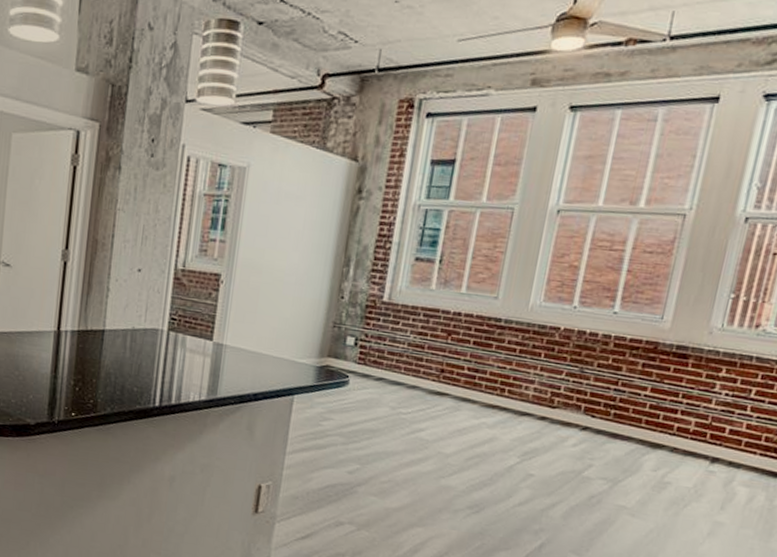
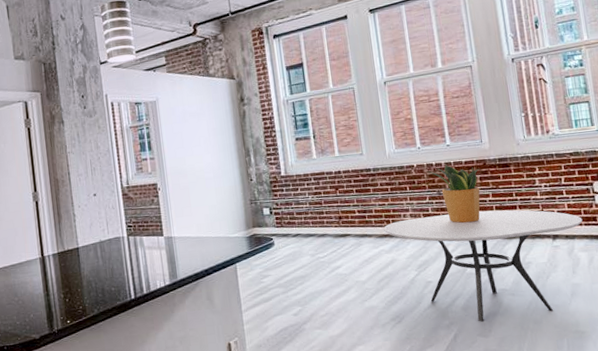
dining table: none [494,392,760,547] -> present [383,209,583,322]
potted plant: none [575,337,648,418] -> present [427,165,481,224]

